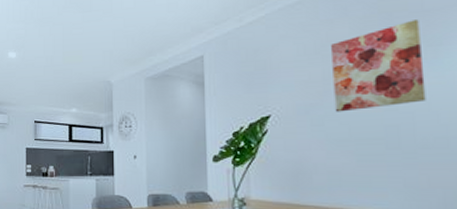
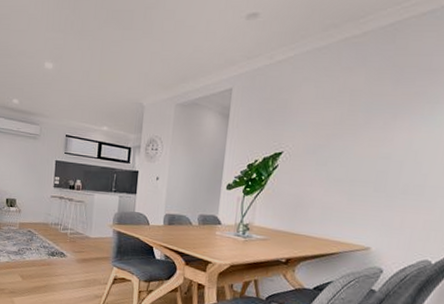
wall art: present [331,20,426,112] -> none [338,77,425,155]

